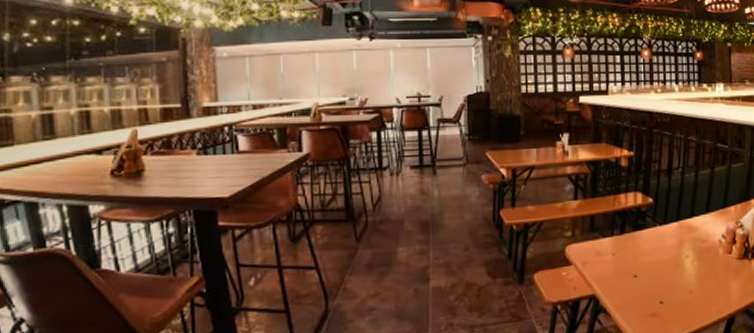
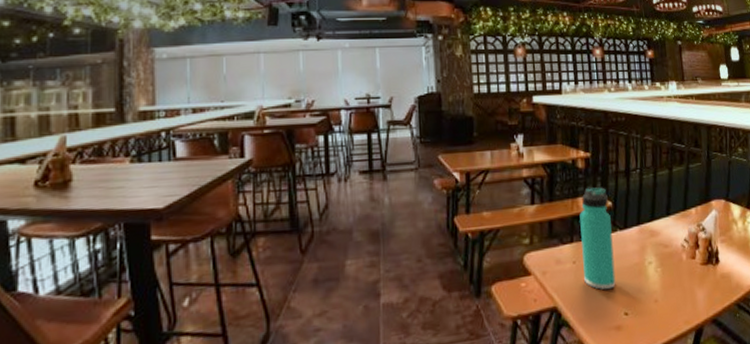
thermos bottle: none [621,184,653,281] -> present [579,187,616,290]

